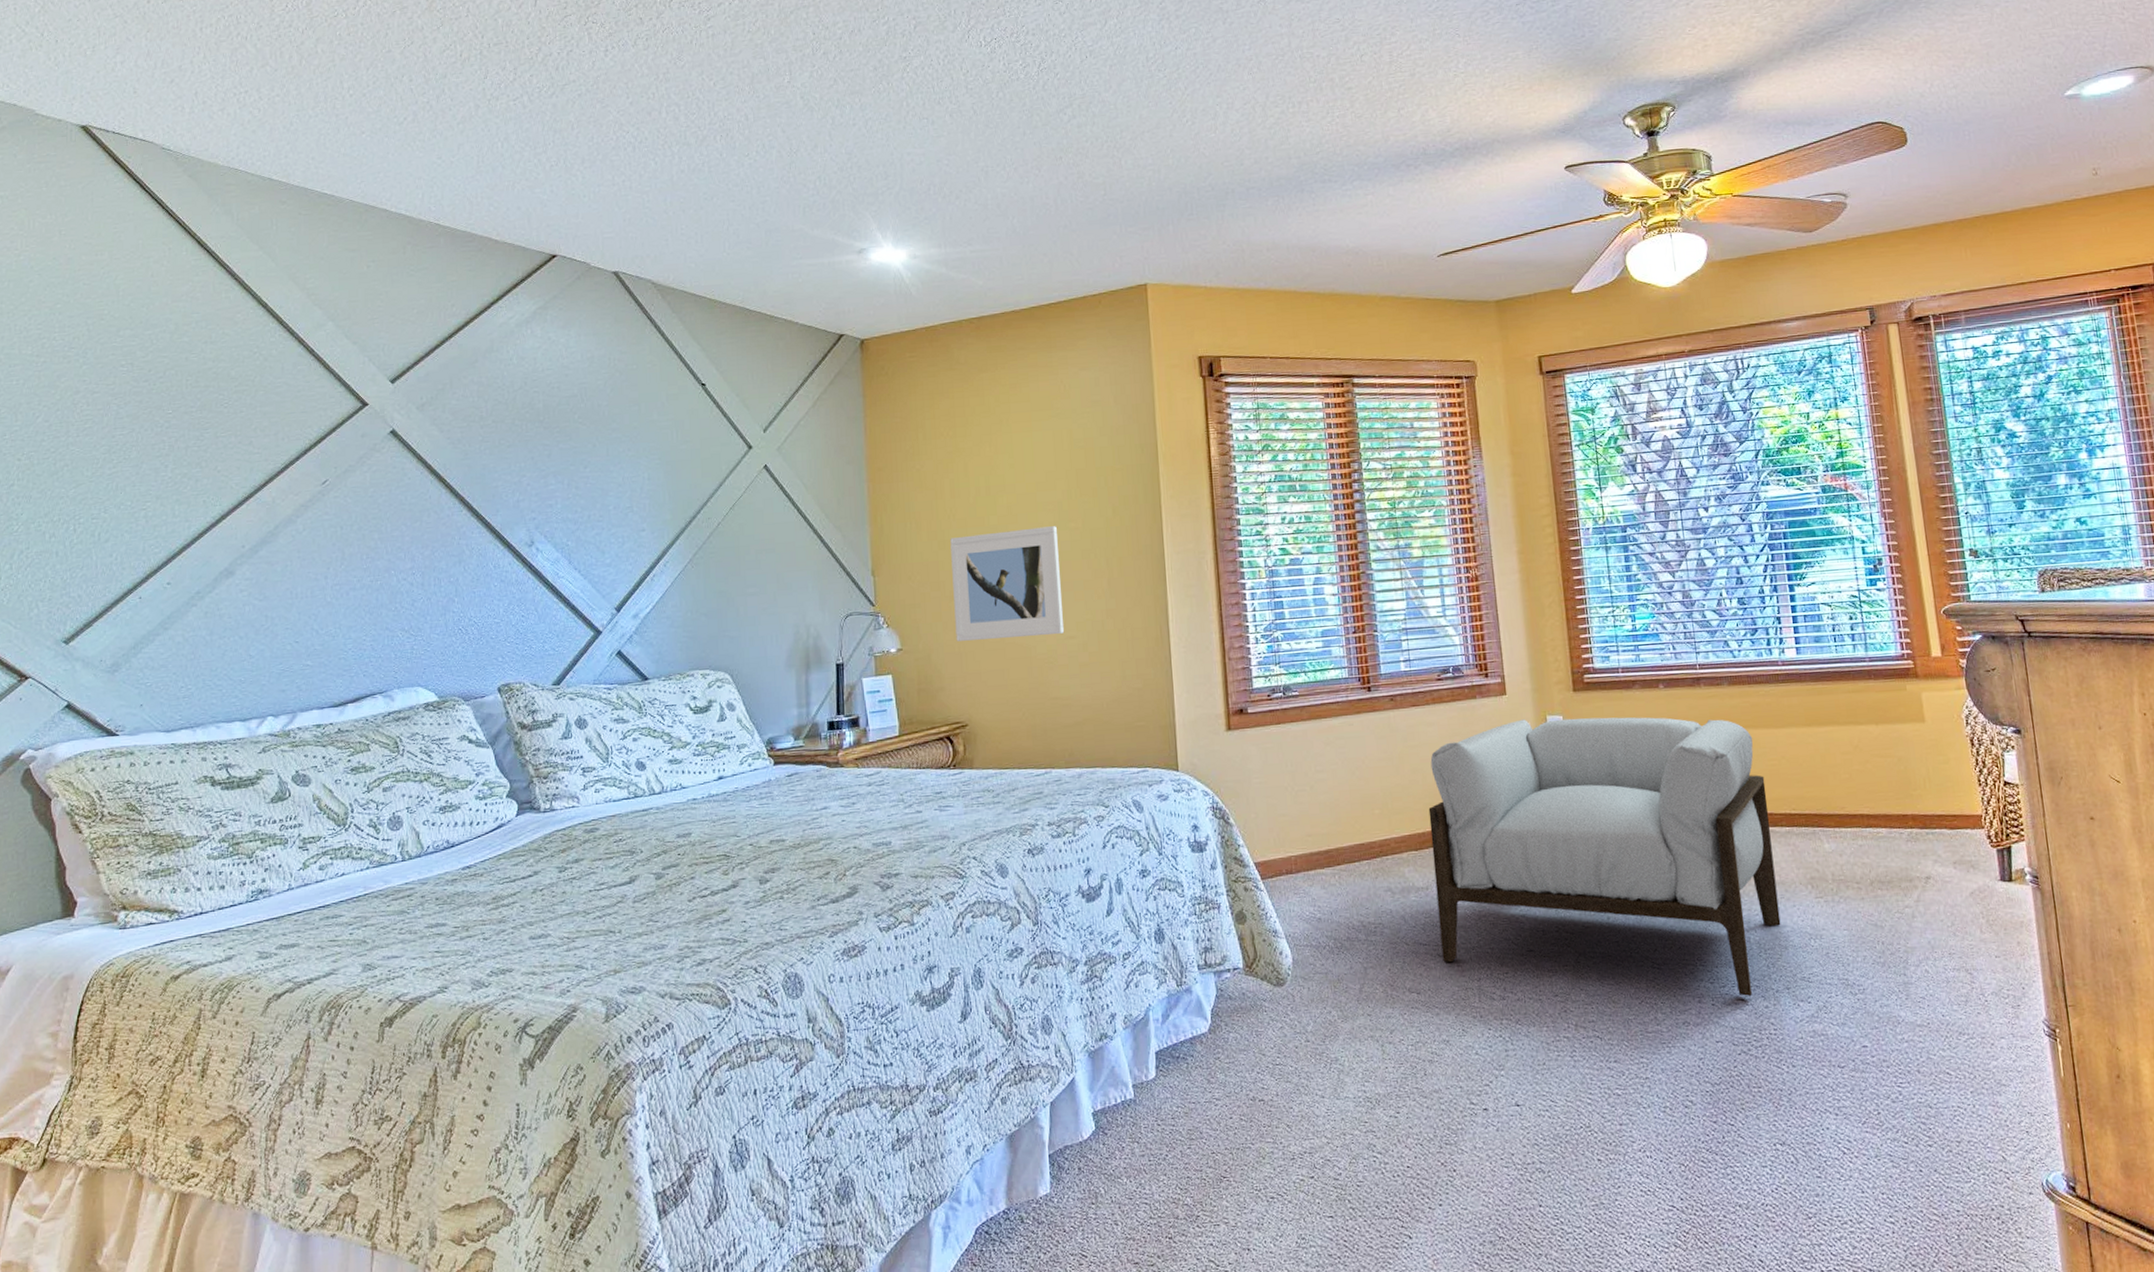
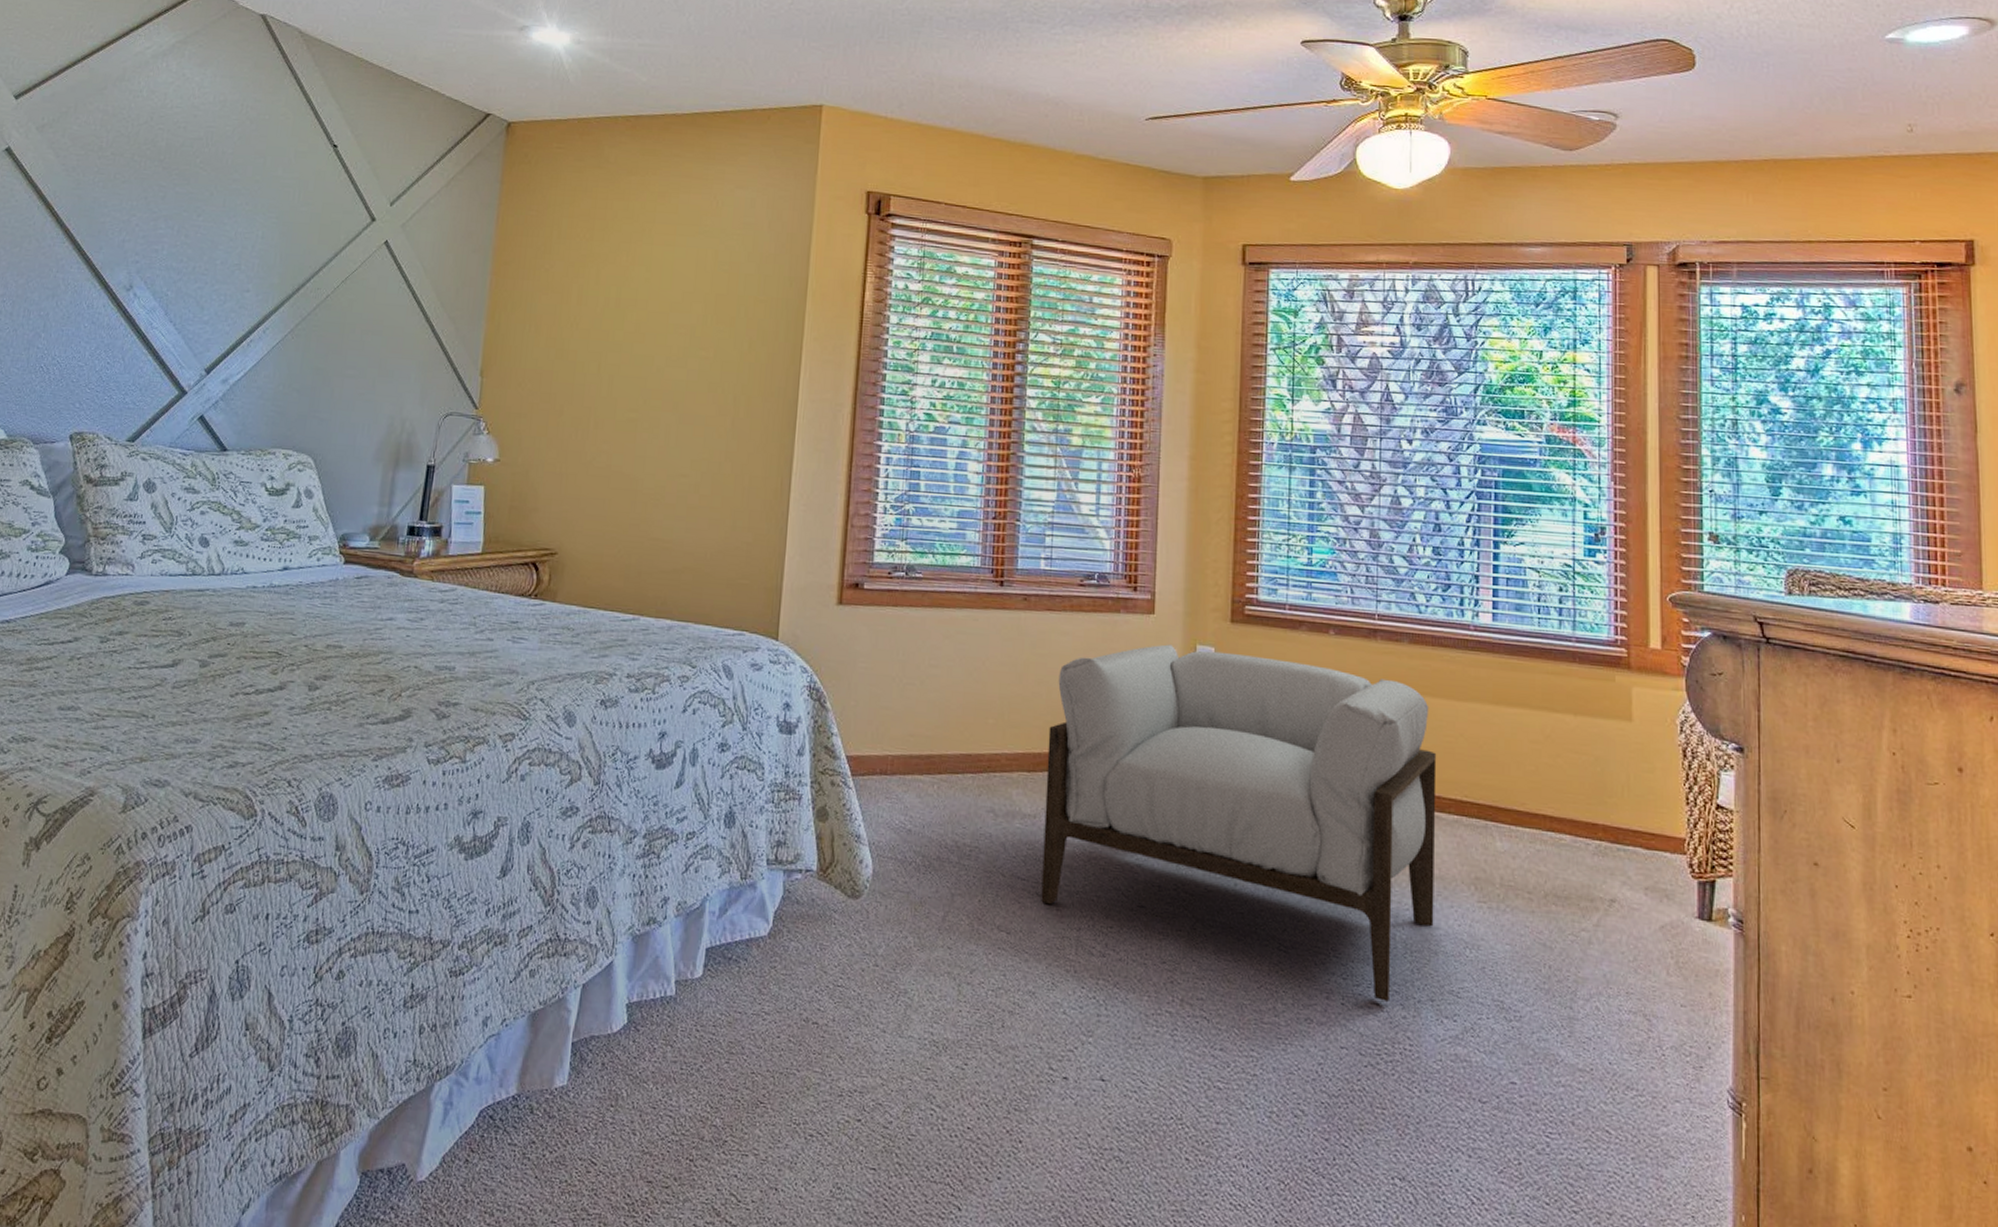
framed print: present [950,526,1065,641] -> none [559,348,686,471]

